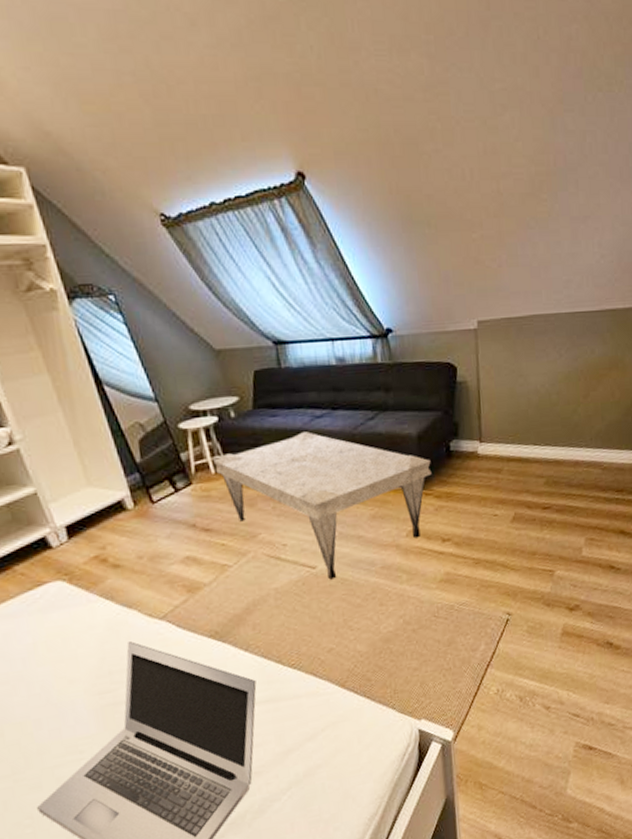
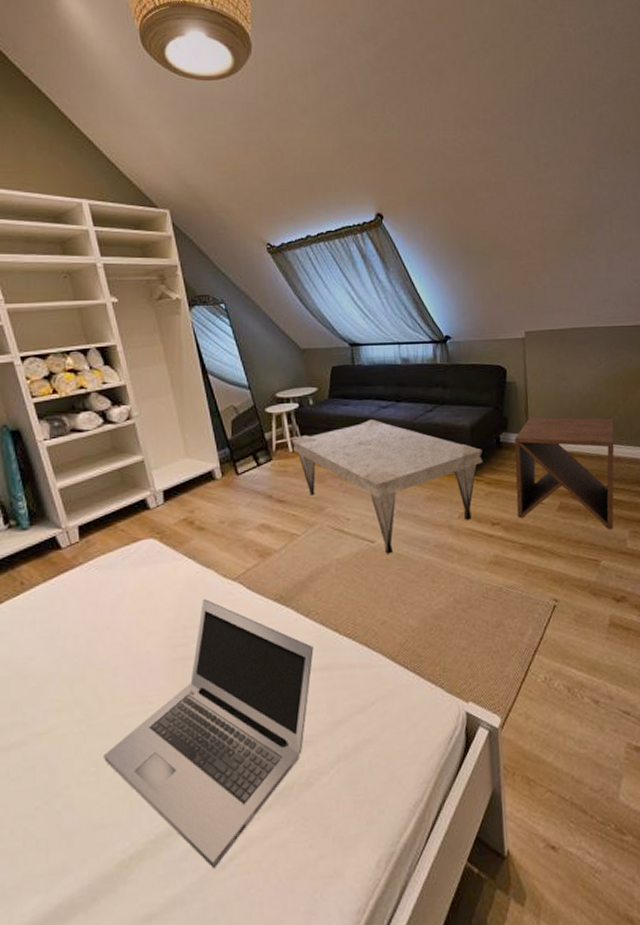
side table: none [466,418,574,539] -> present [514,417,615,530]

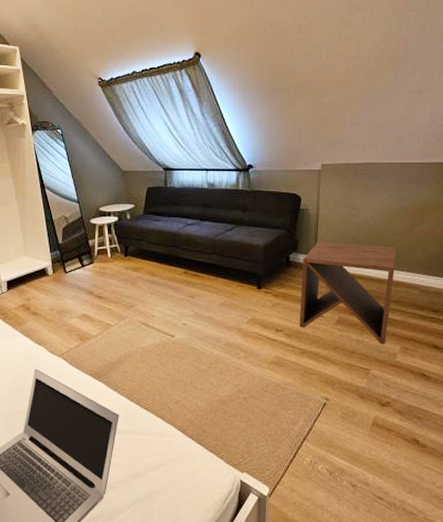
coffee table: present [292,419,483,554] -> none [111,235,273,347]

